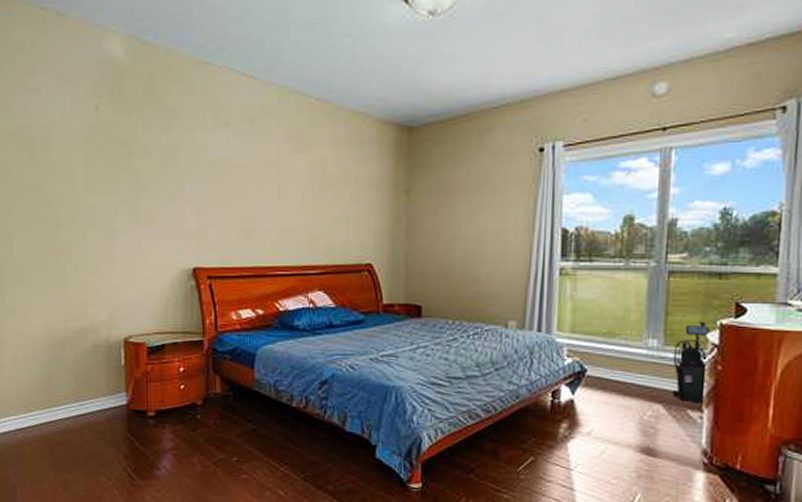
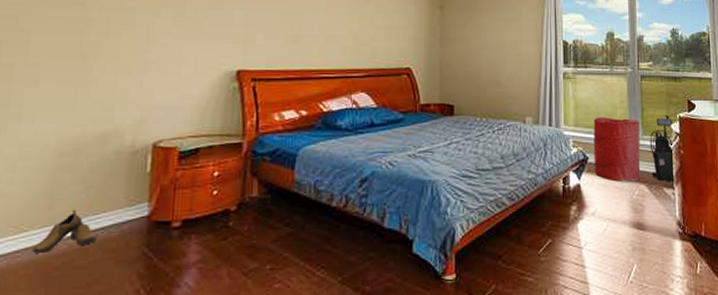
shoe: none [39,395,88,430] -> present [32,209,97,253]
laundry hamper: none [593,322,661,400] -> present [593,117,641,182]

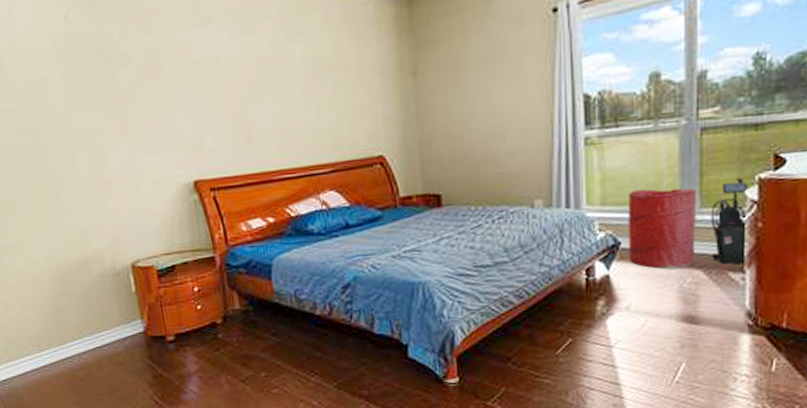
shoe: present [32,209,97,253] -> none [57,328,106,367]

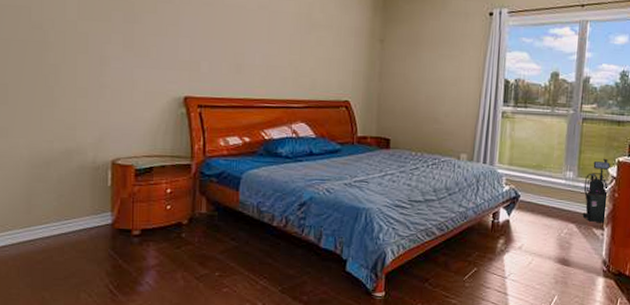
laundry hamper: present [628,188,696,269] -> none [524,157,576,221]

